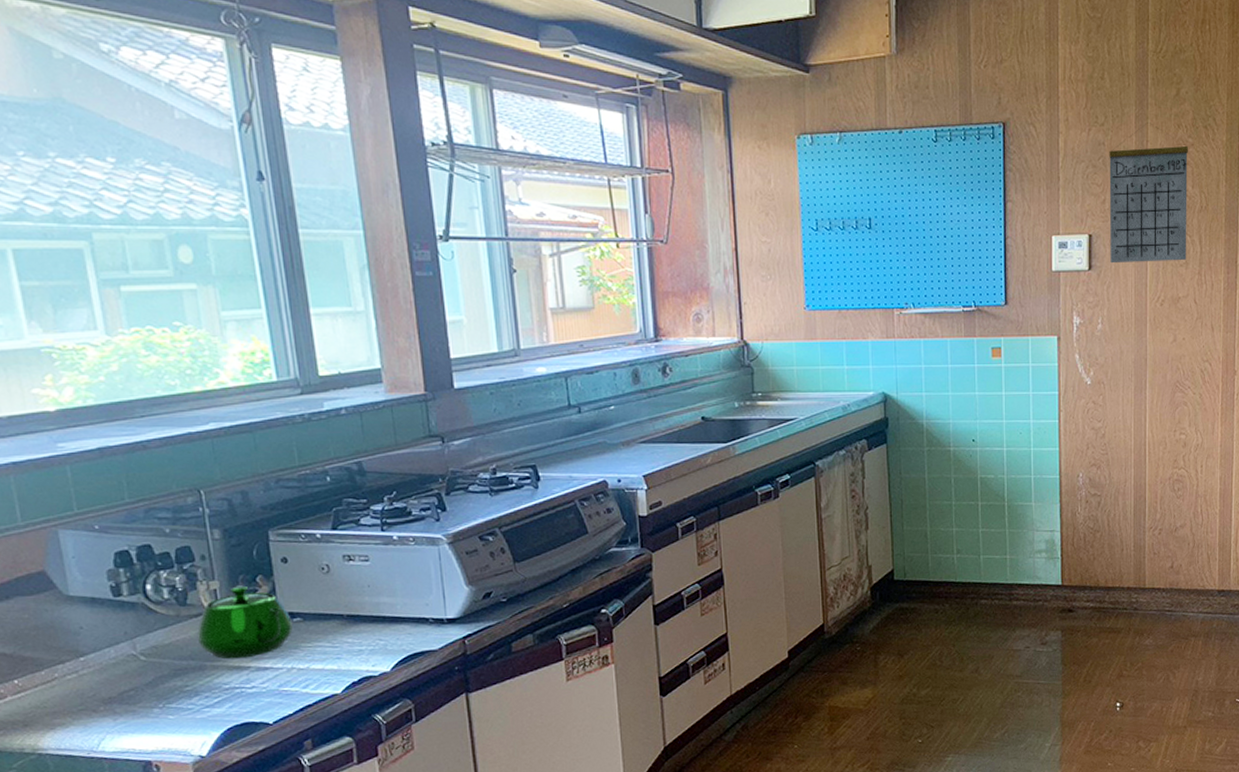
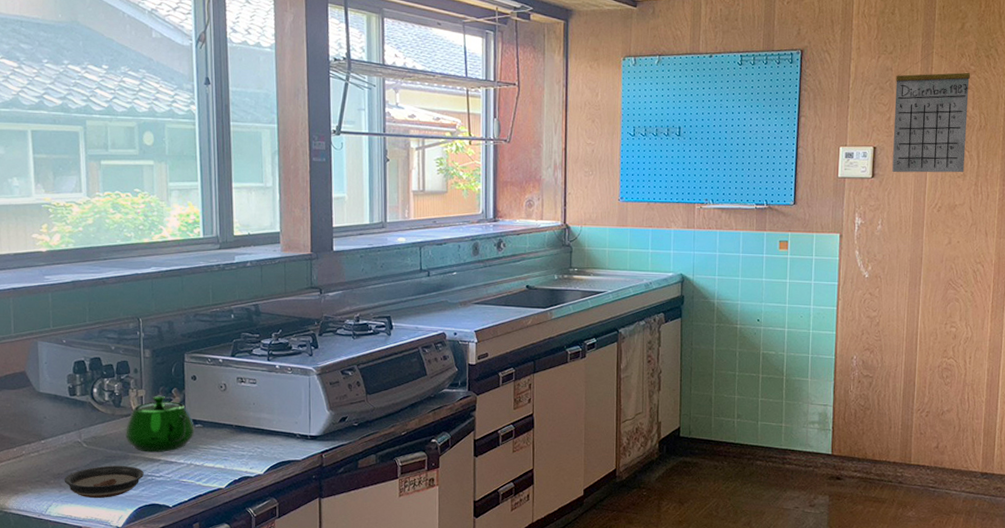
saucer: none [118,678,230,724] -> present [64,465,144,499]

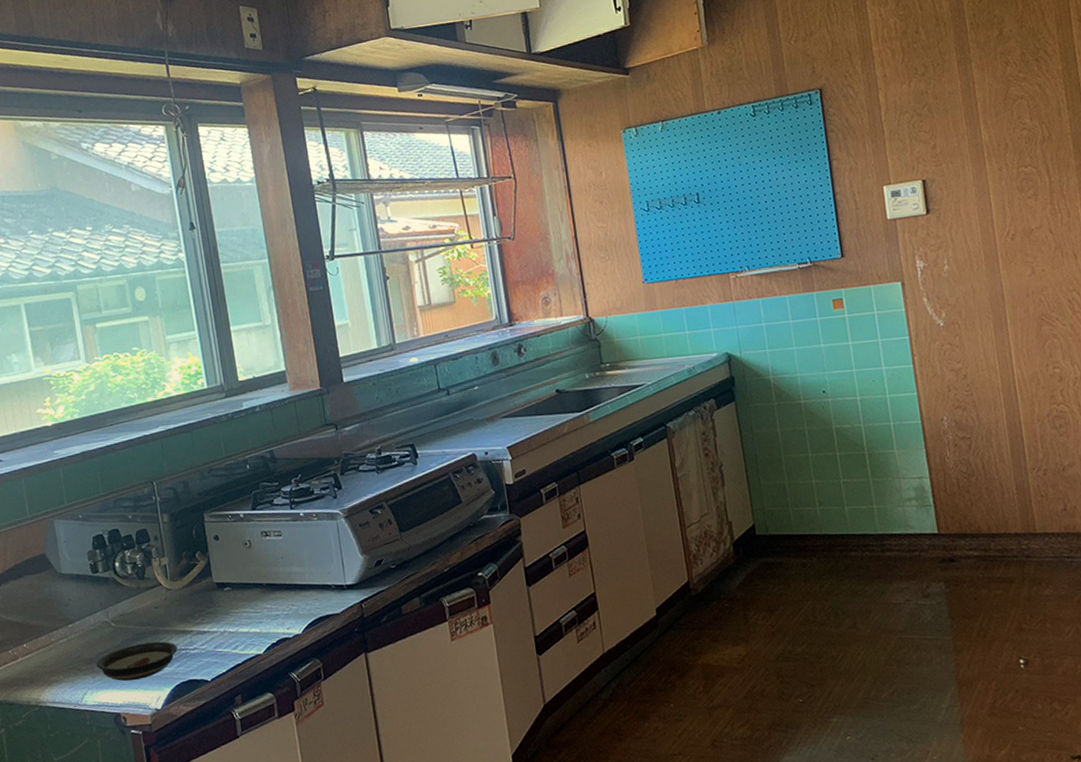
teapot: present [125,395,194,453] -> none [152,561,224,625]
calendar: present [892,52,971,173] -> none [933,65,1035,205]

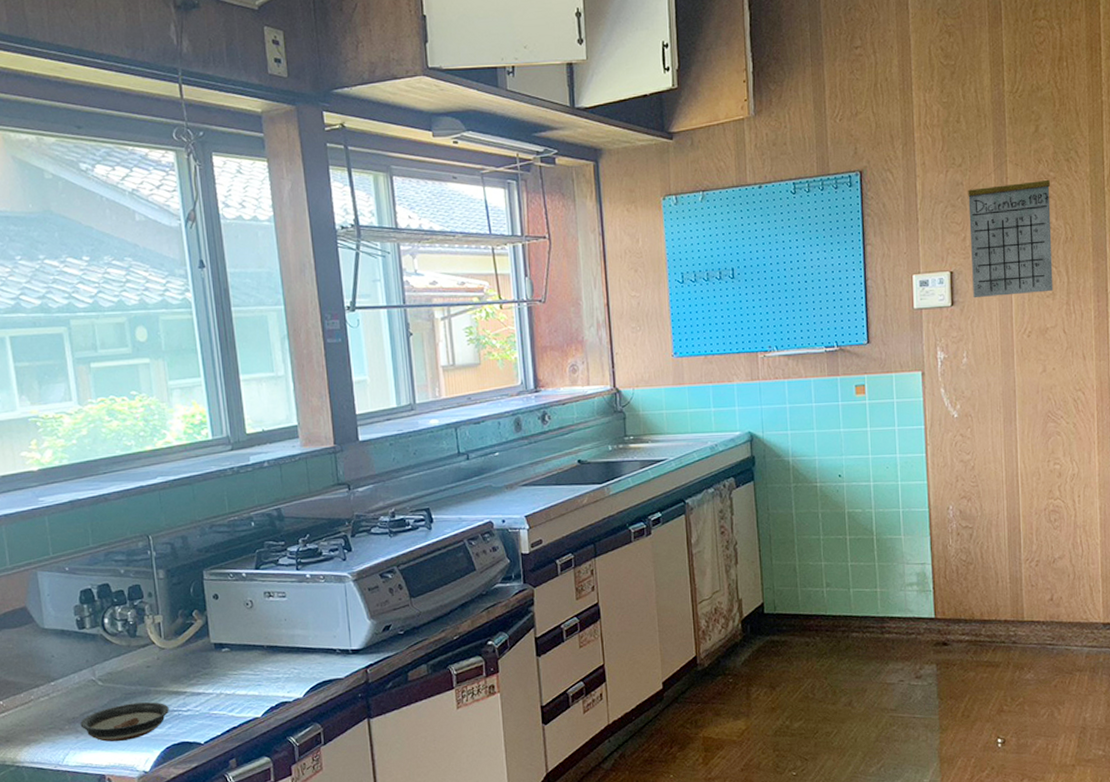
calendar: none [933,65,1035,205] -> present [968,160,1053,299]

